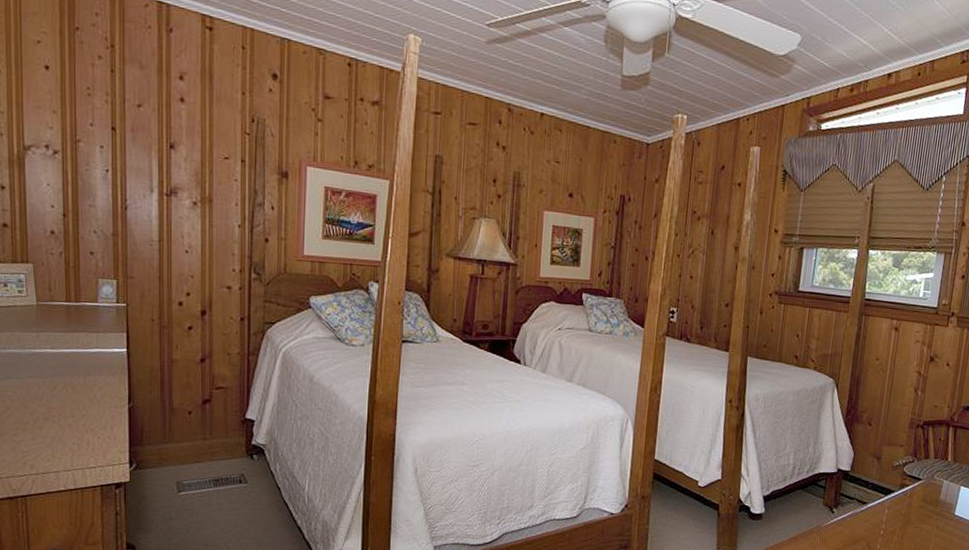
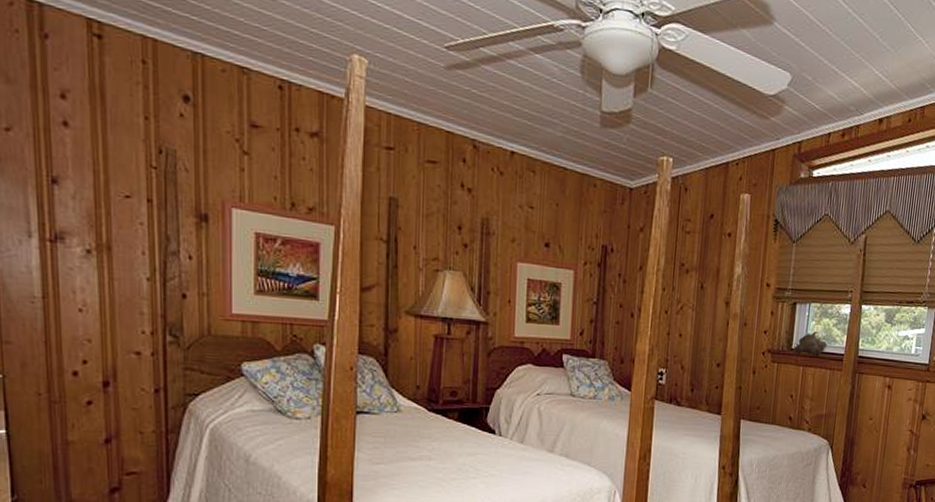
seashell: none [799,274,835,299] -> present [792,330,828,357]

